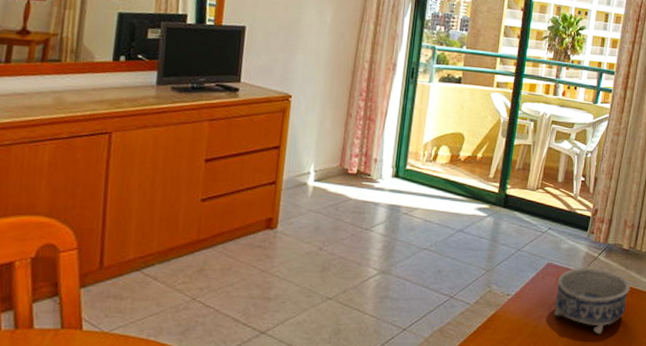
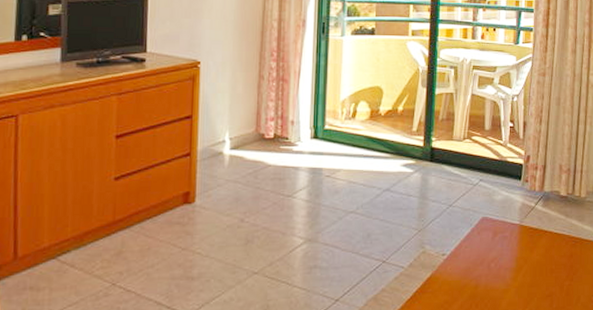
decorative bowl: present [553,267,630,335] -> none [493,218,573,291]

